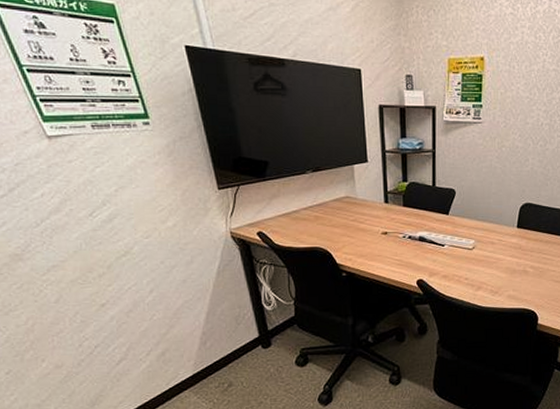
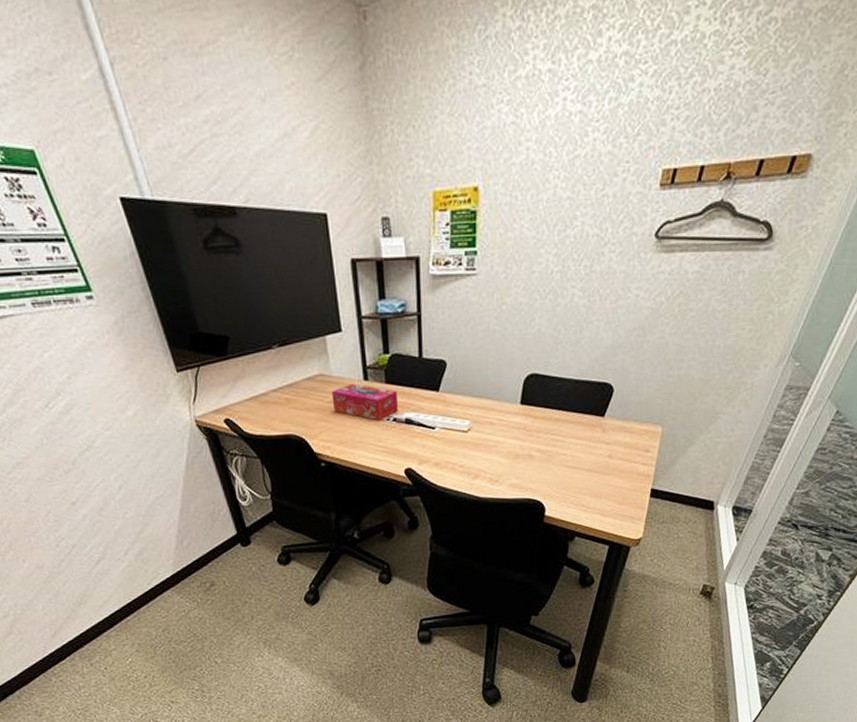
tissue box: none [355,205,413,238] -> present [331,383,398,421]

